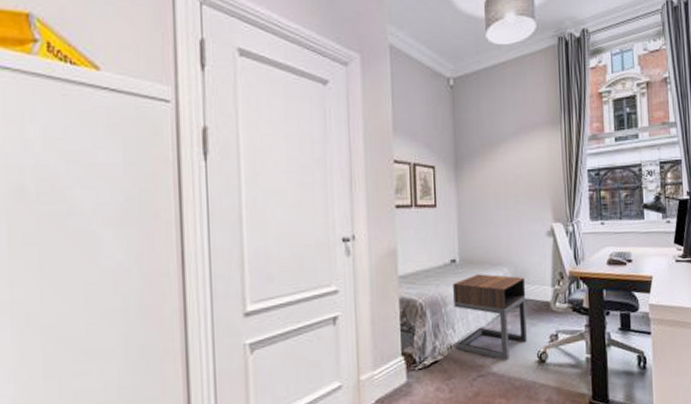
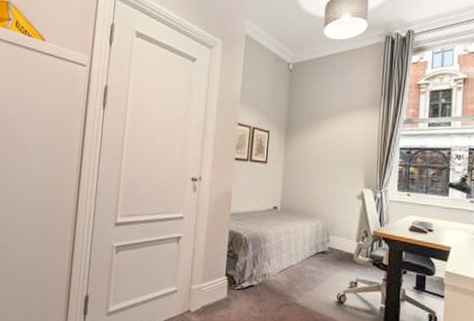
nightstand: present [453,274,527,361] -> none [269,221,334,297]

